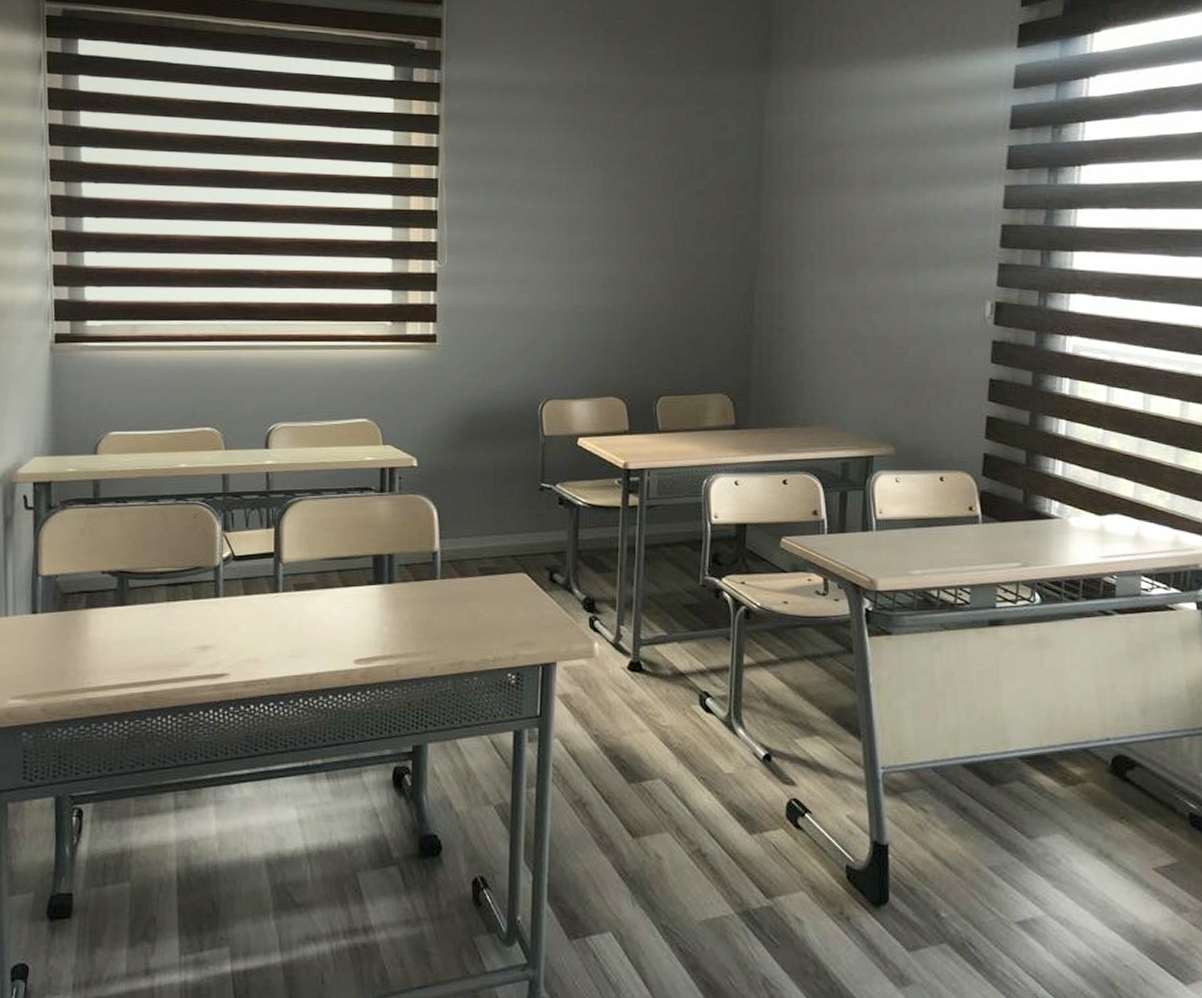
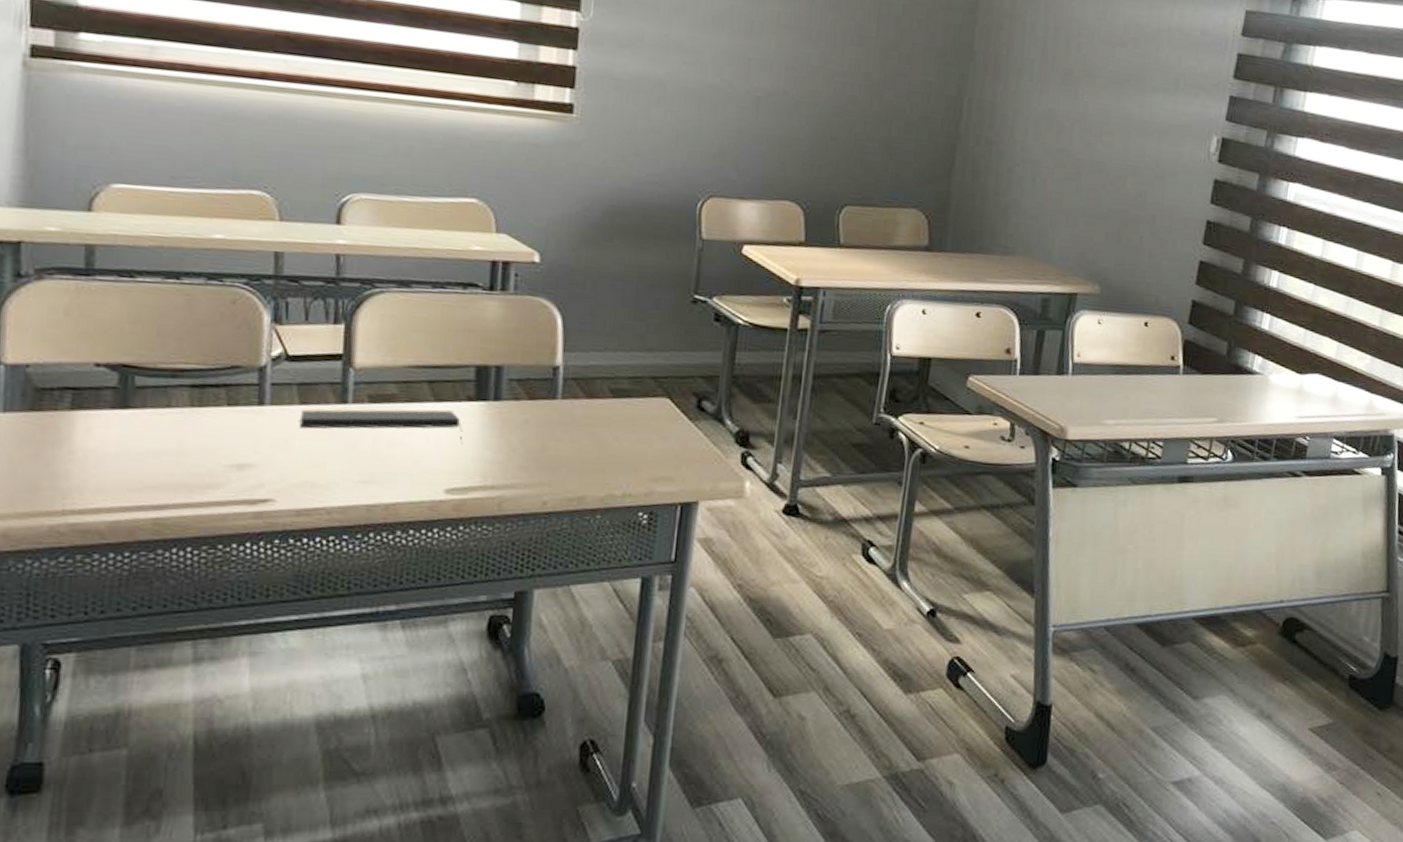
notepad: none [244,593,366,622] -> present [299,409,463,445]

